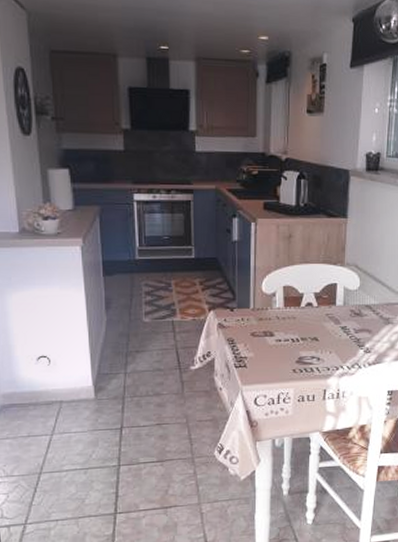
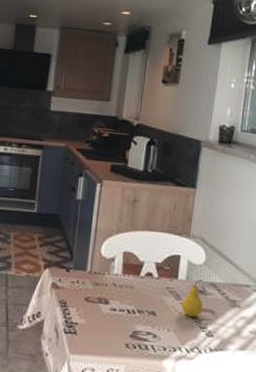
fruit: none [341,303,360,337] -> present [181,279,203,317]

